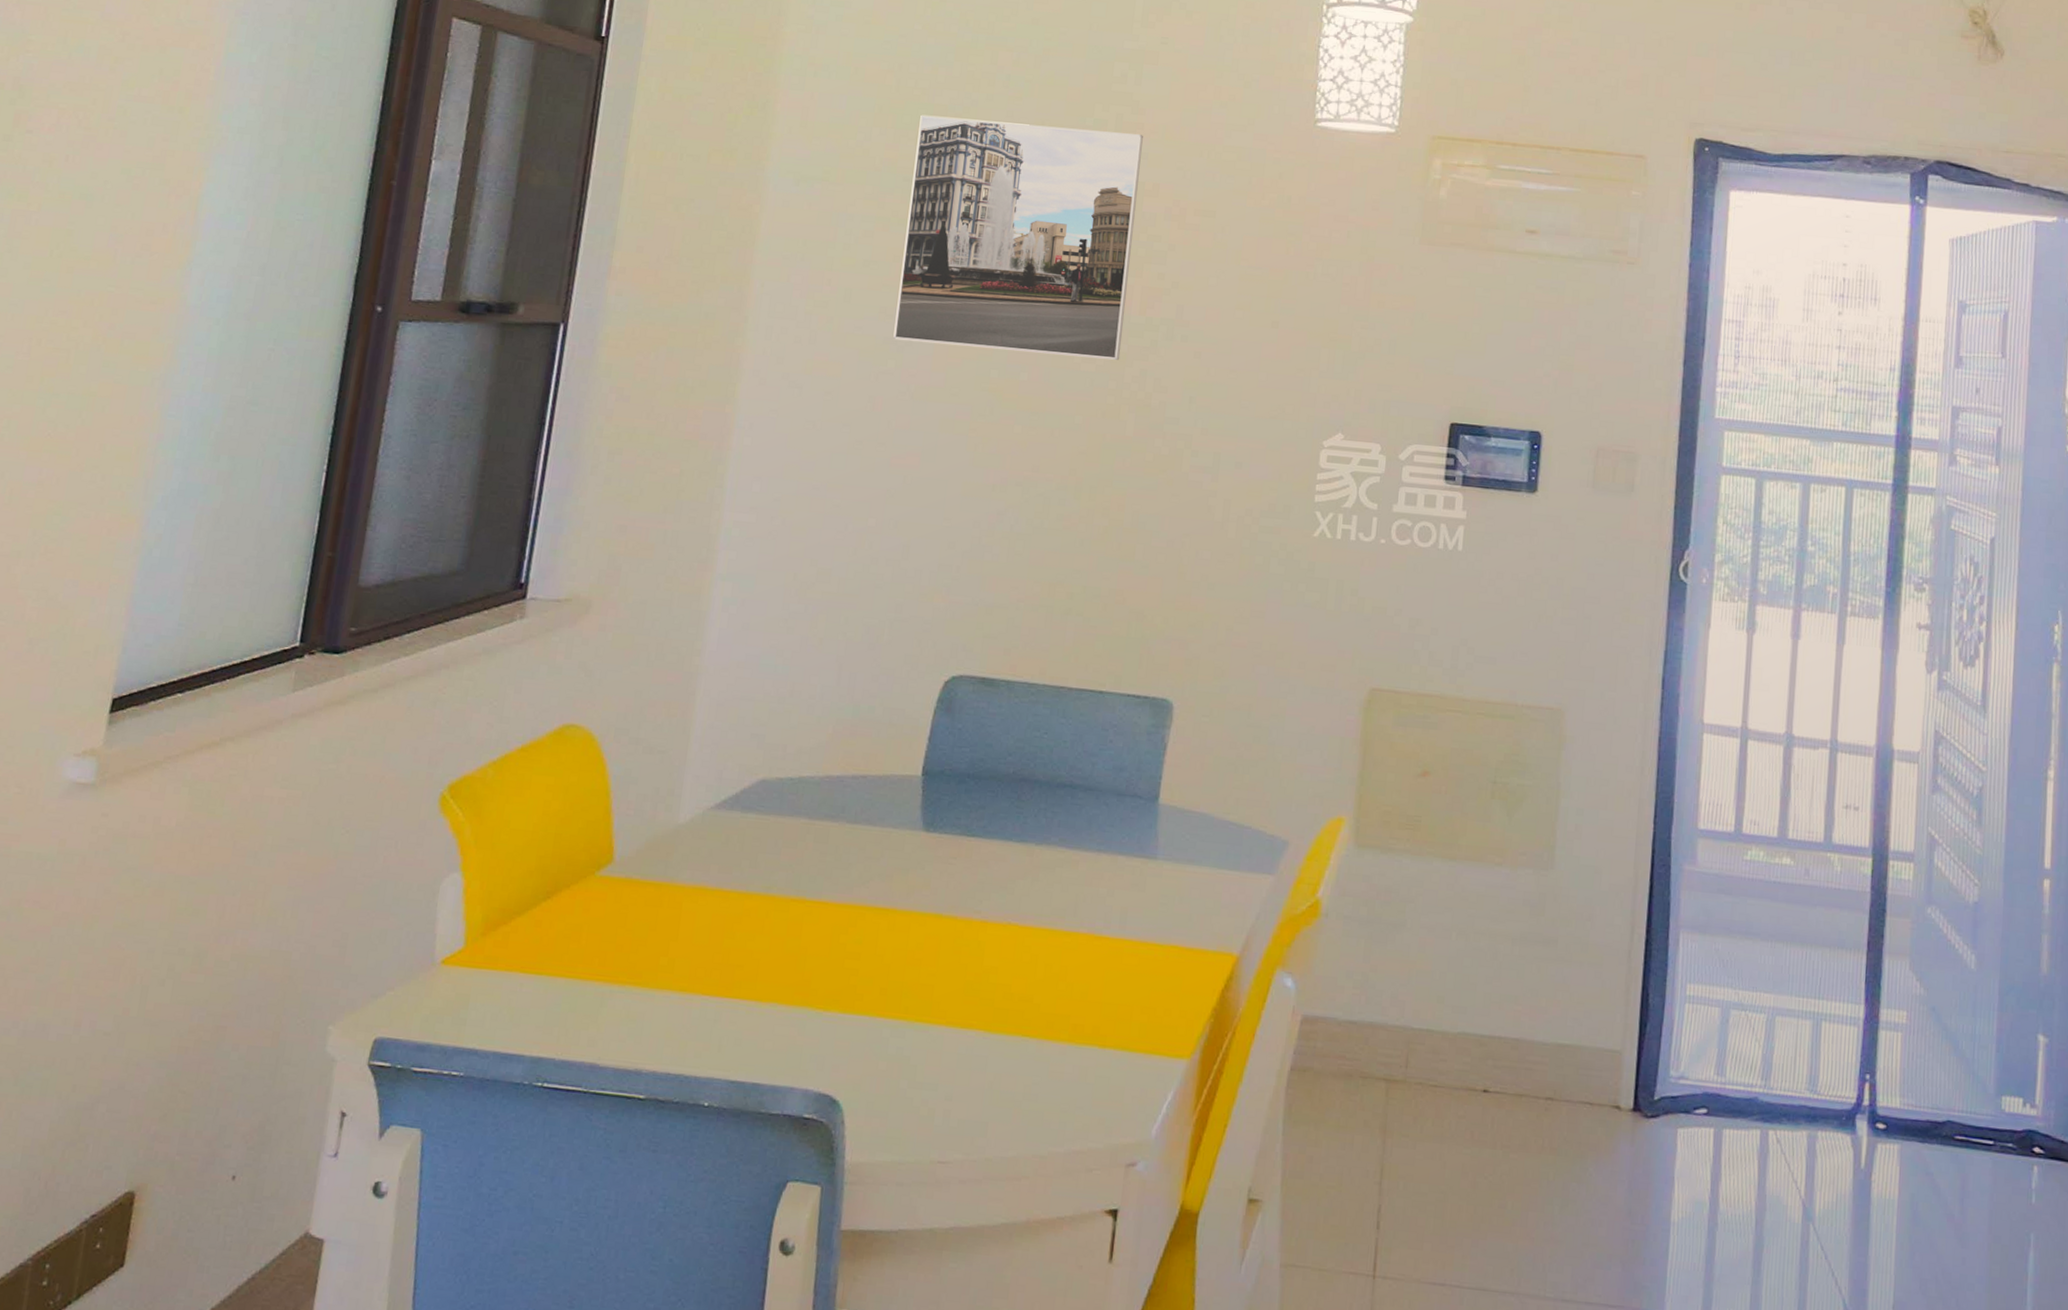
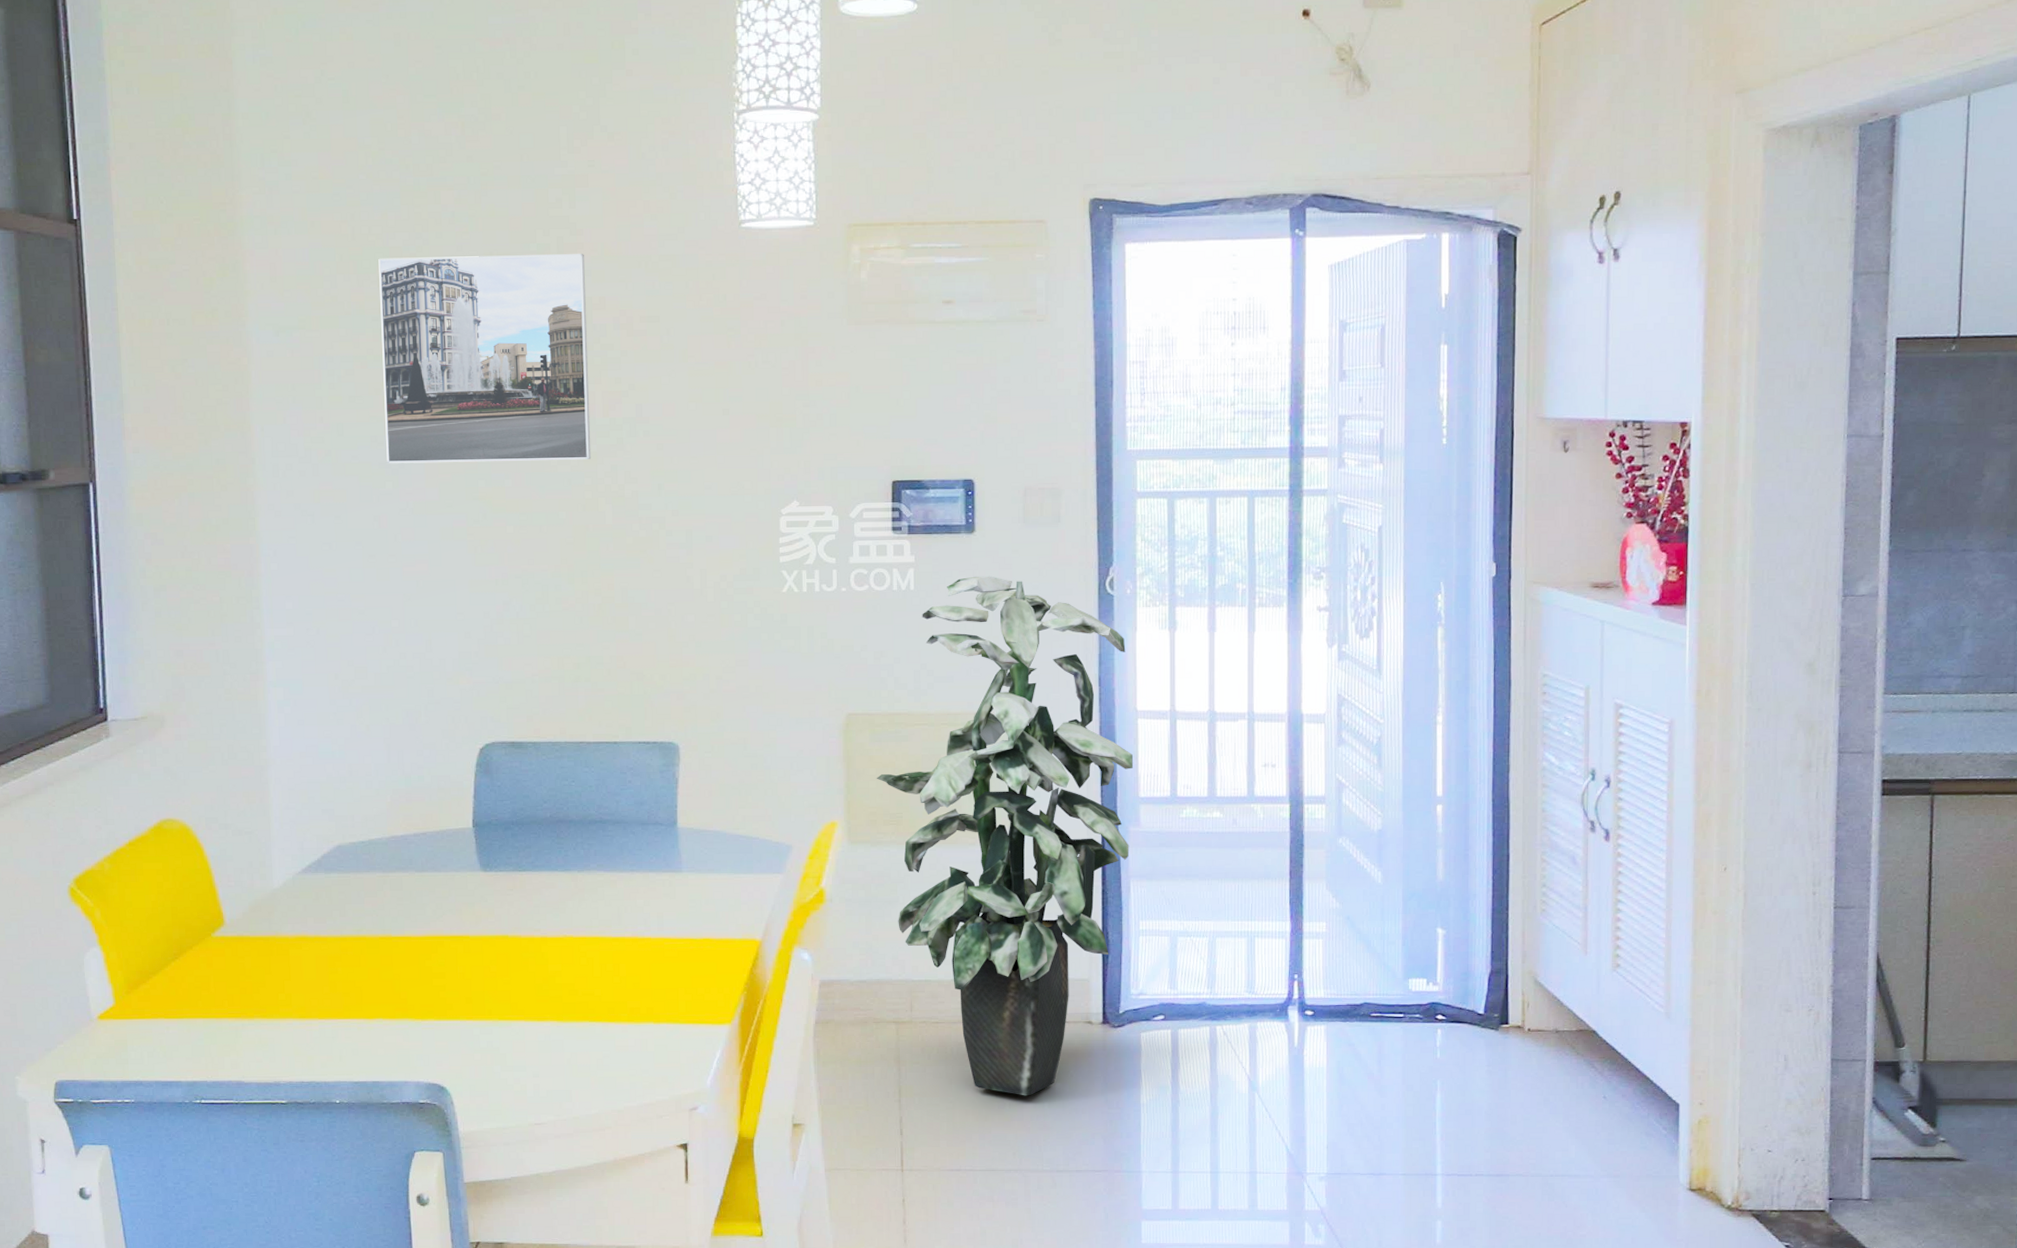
indoor plant: none [1395,543,1696,1196] -> present [876,576,1134,1096]

